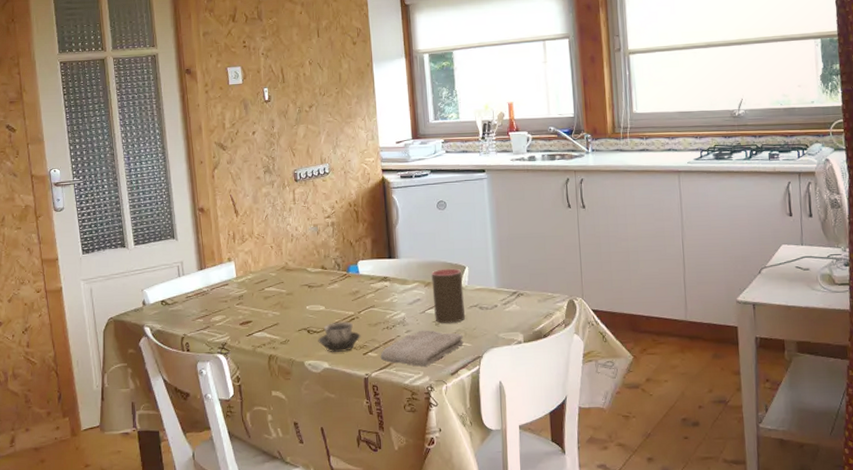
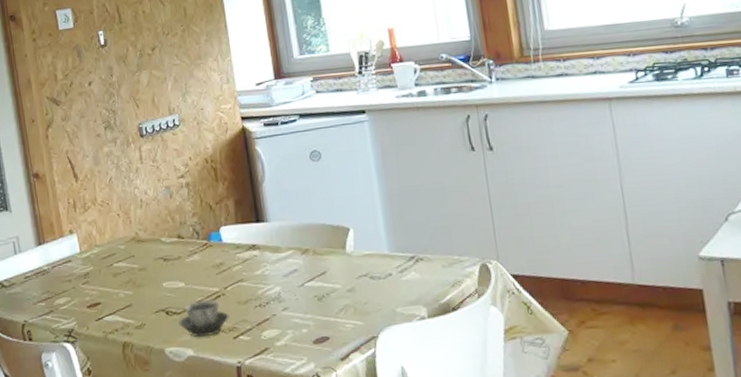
washcloth: present [380,330,464,367] -> none [253,306,354,351]
cup: present [432,268,466,323] -> none [309,231,354,298]

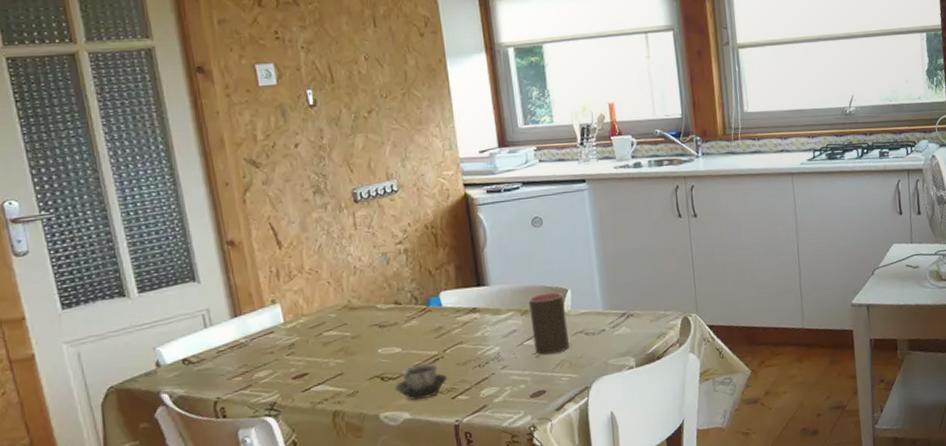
cup: none [309,231,354,298] -> present [529,292,570,355]

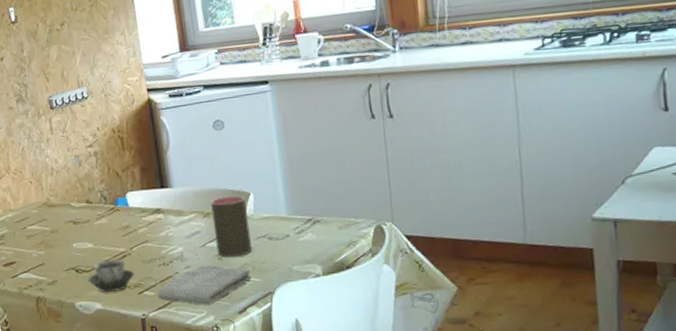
washcloth: none [472,364,569,406] -> present [157,265,252,305]

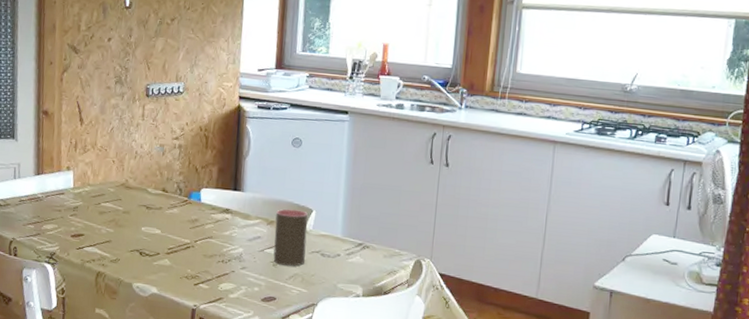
cup: present [88,258,135,293] -> none [149,247,194,279]
washcloth: present [157,265,252,305] -> none [211,268,300,306]

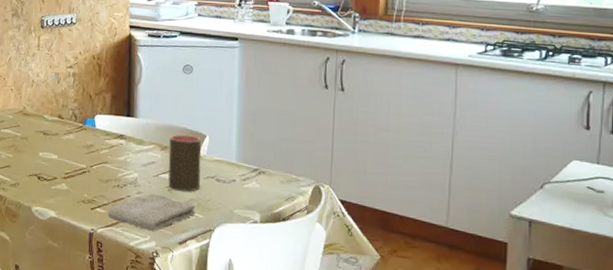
washcloth: none [211,268,300,306] -> present [107,193,196,231]

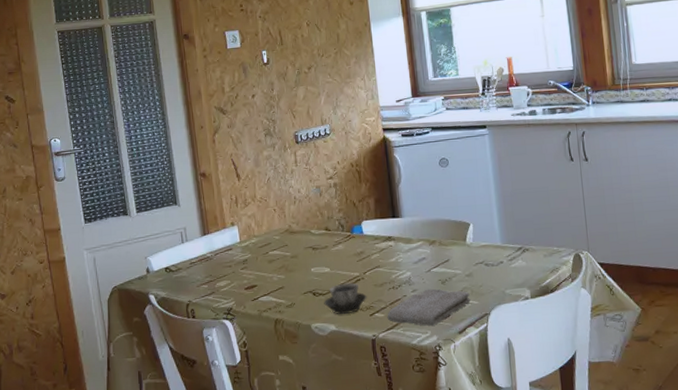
cup: none [47,172,91,204] -> present [324,282,367,315]
cup: present [168,134,202,192] -> none [436,225,472,282]

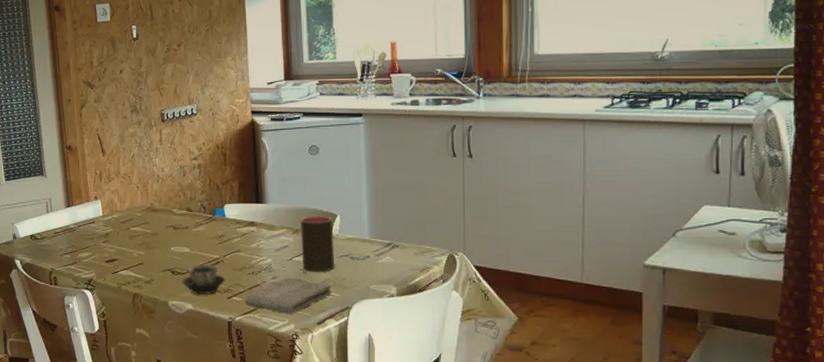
cup: none [436,225,472,282] -> present [301,216,335,272]

